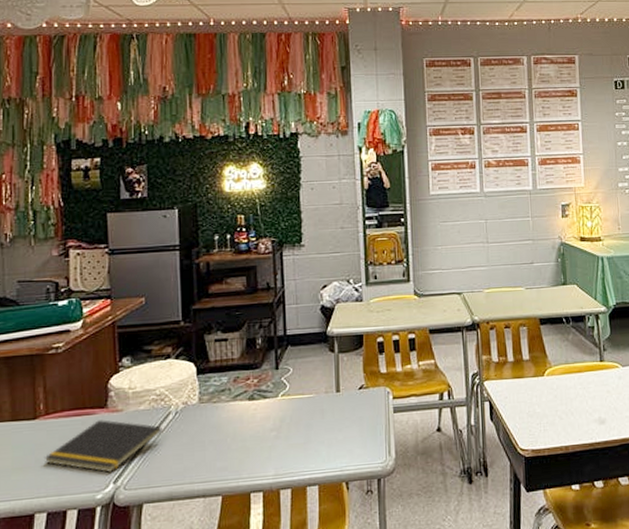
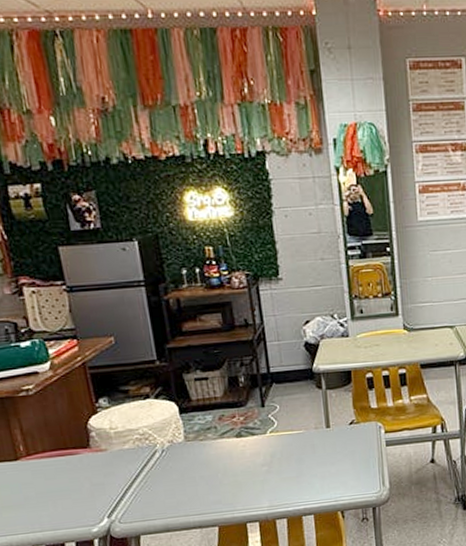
notepad: present [45,420,162,474] -> none [34,459,150,509]

